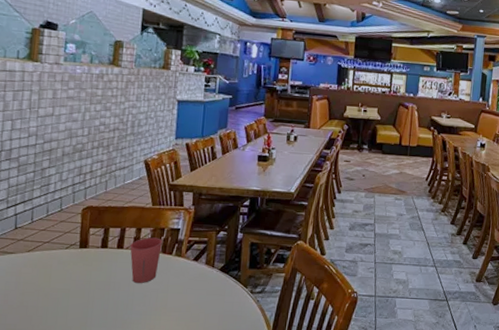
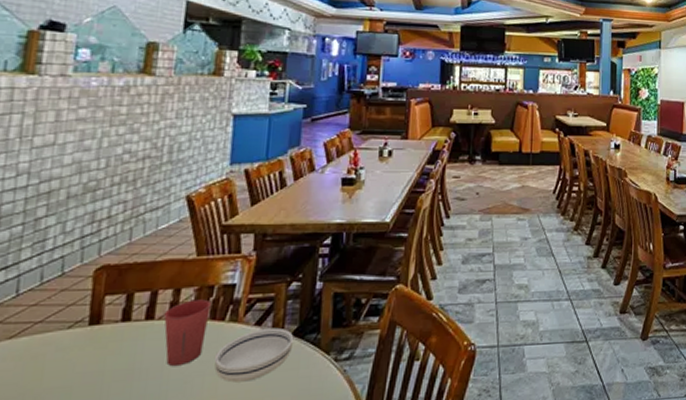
bowl: none [165,263,222,300] -> present [214,327,294,383]

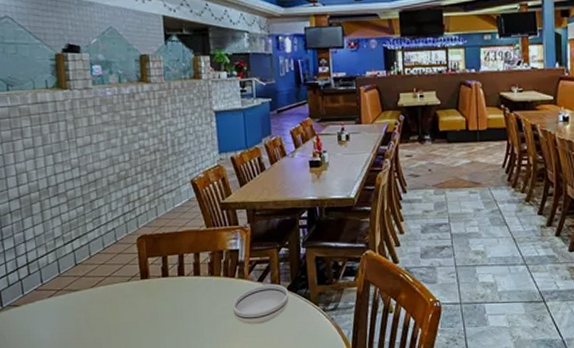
cup: present [164,299,211,366] -> none [191,261,223,310]

